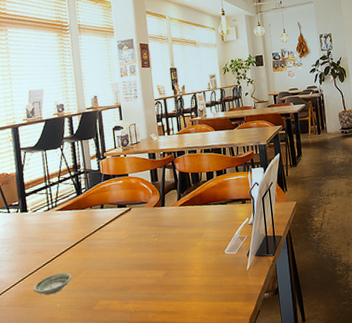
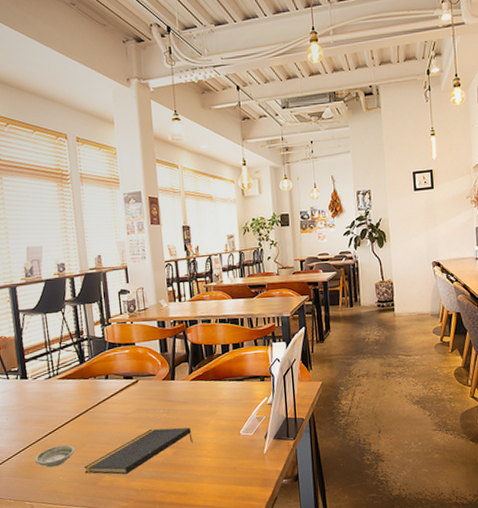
notepad: none [80,250,182,299] -> present [83,427,193,475]

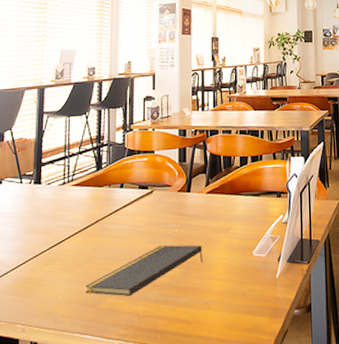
saucer: present [34,444,75,468] -> none [34,259,79,285]

